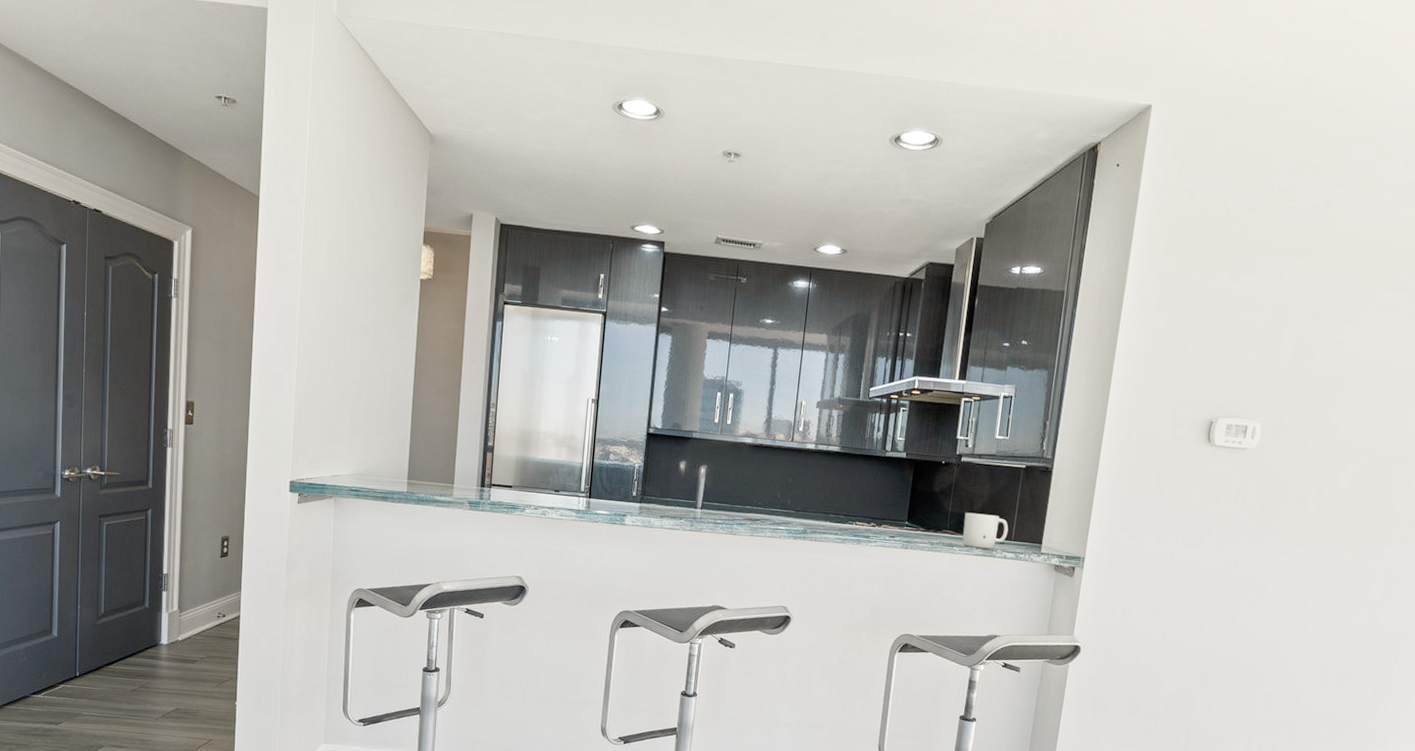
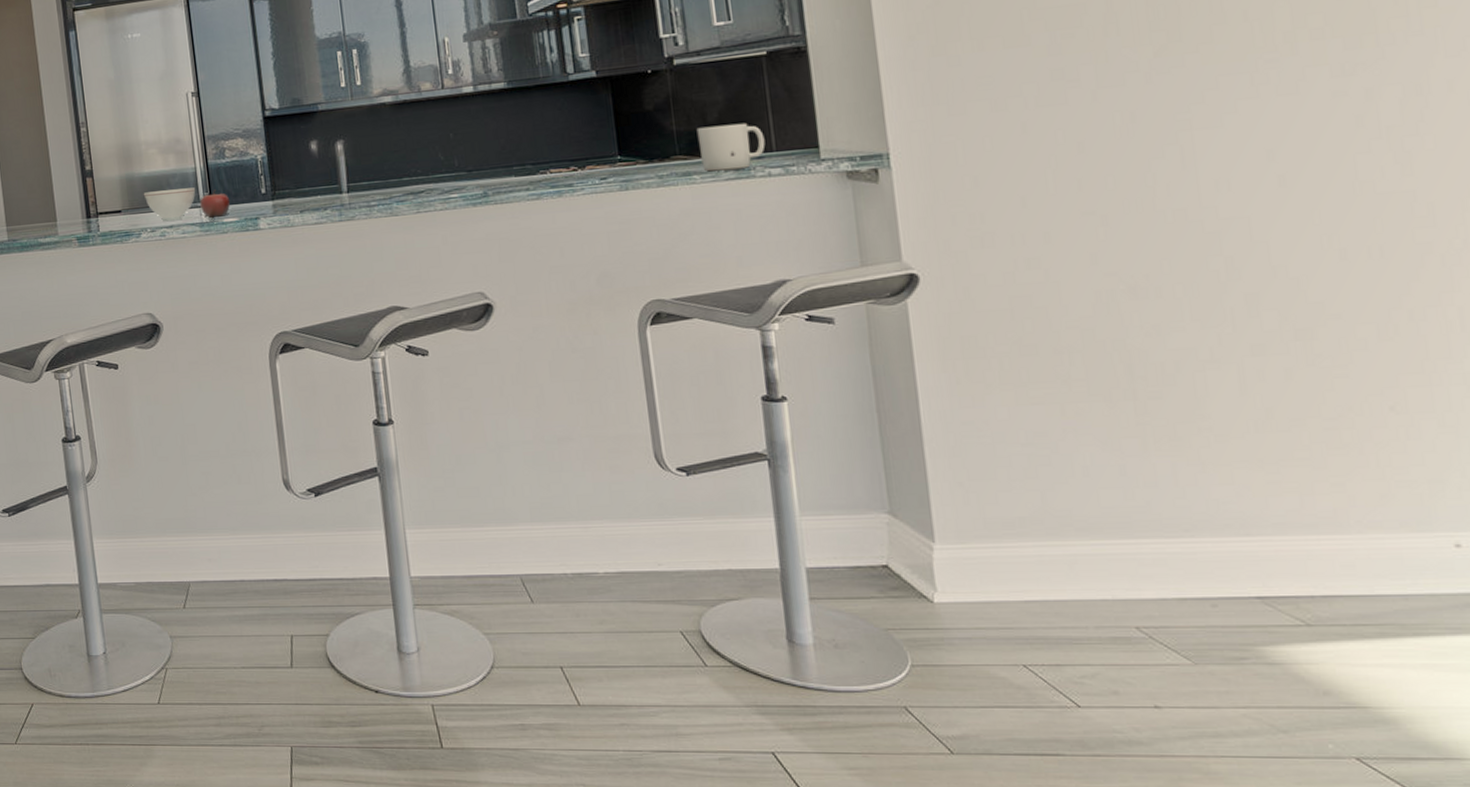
bowl: none [533,475,579,505] -> present [143,187,196,222]
fruit: none [580,484,606,509] -> present [200,189,231,219]

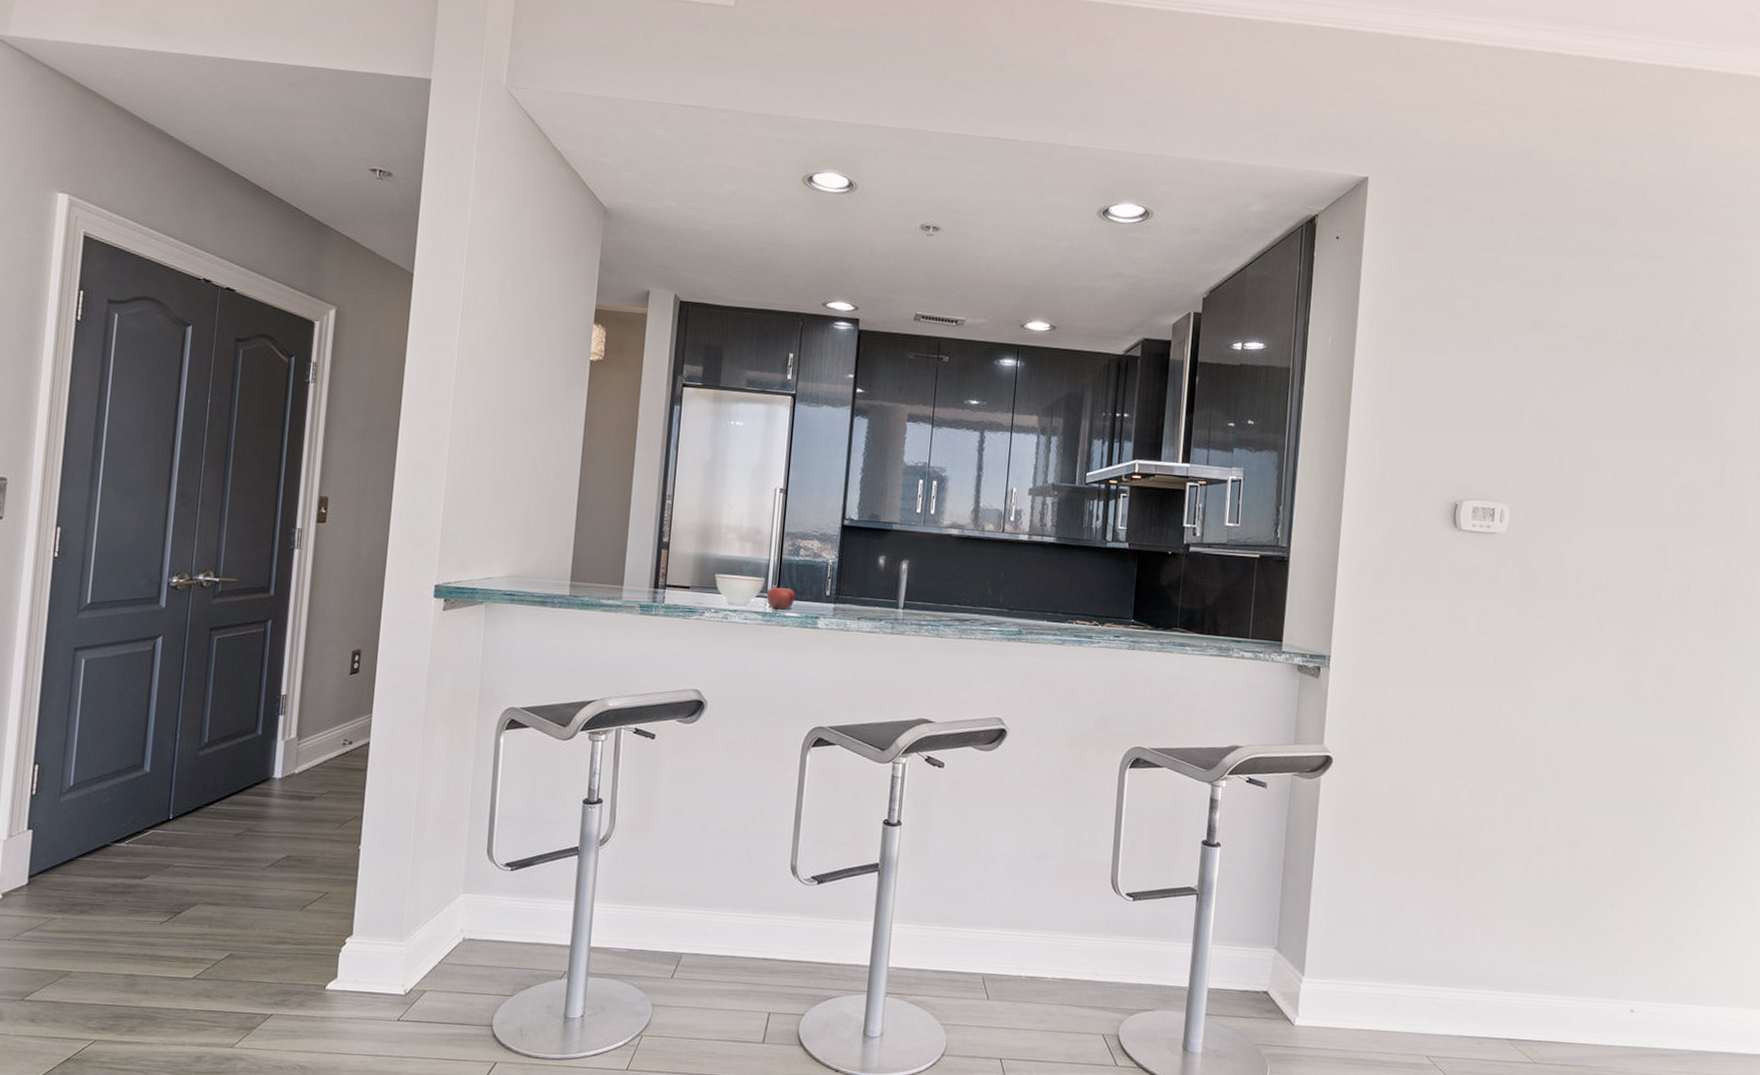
mug: present [696,122,766,172] -> none [1195,607,1245,648]

